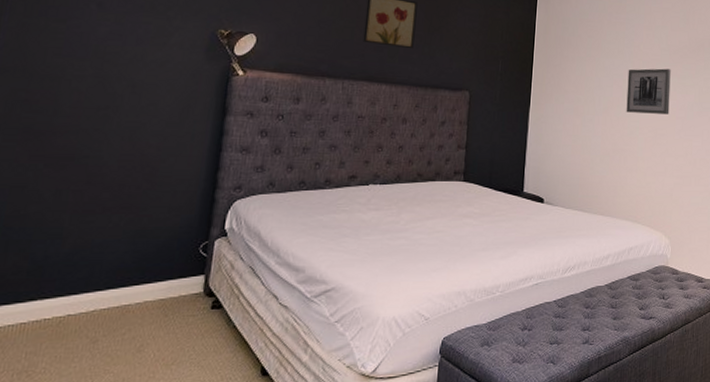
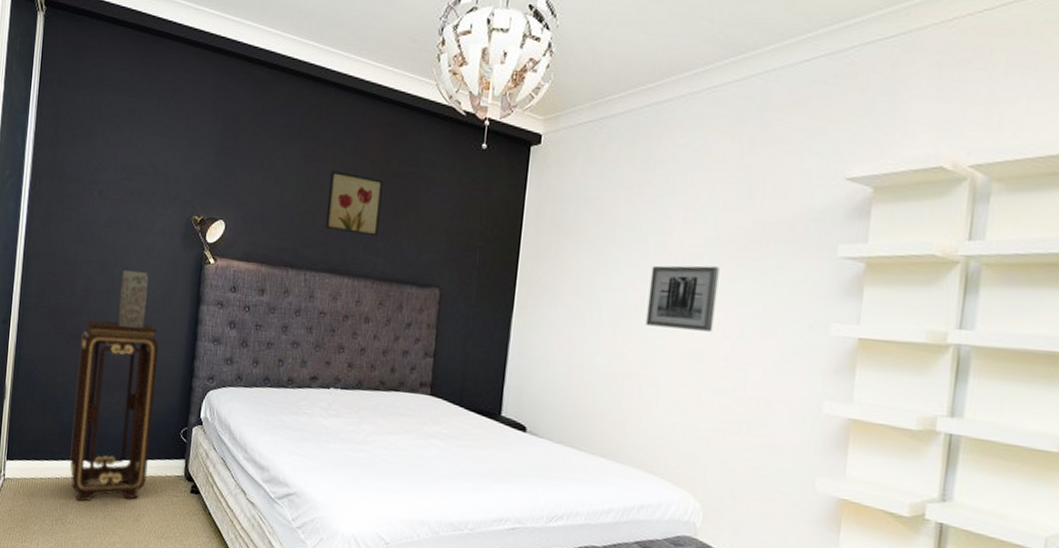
pedestal table: none [43,138,173,346] -> present [70,319,158,502]
vase: none [119,83,162,145] -> present [118,269,149,329]

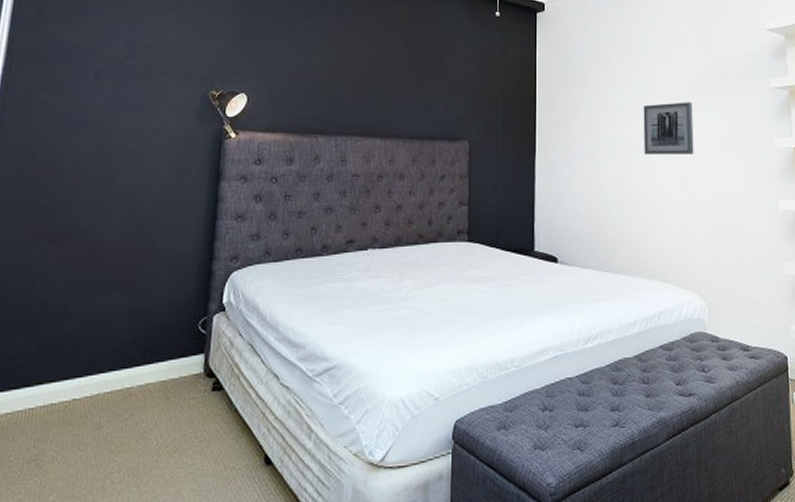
pedestal table: present [70,319,158,502] -> none [49,208,170,433]
vase: present [118,269,149,329] -> none [118,153,157,217]
wall art: present [325,171,383,237] -> none [354,41,409,99]

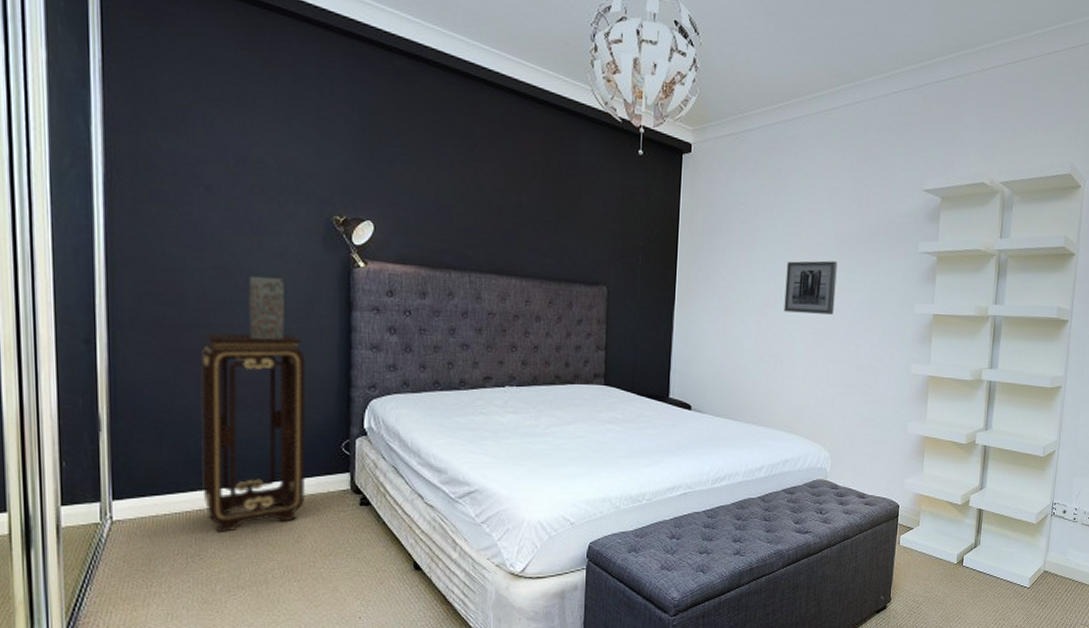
pedestal table: none [49,208,170,433] -> present [201,333,306,533]
vase: none [118,153,157,217] -> present [249,275,284,340]

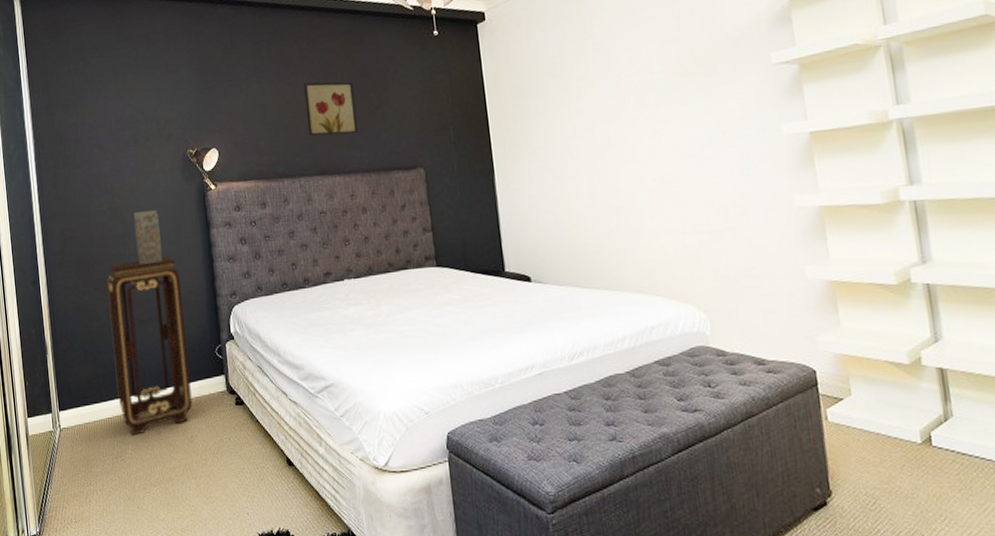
wall art: none [487,171,545,238] -> present [303,81,358,137]
wall art: present [784,260,838,315] -> none [610,95,678,161]

